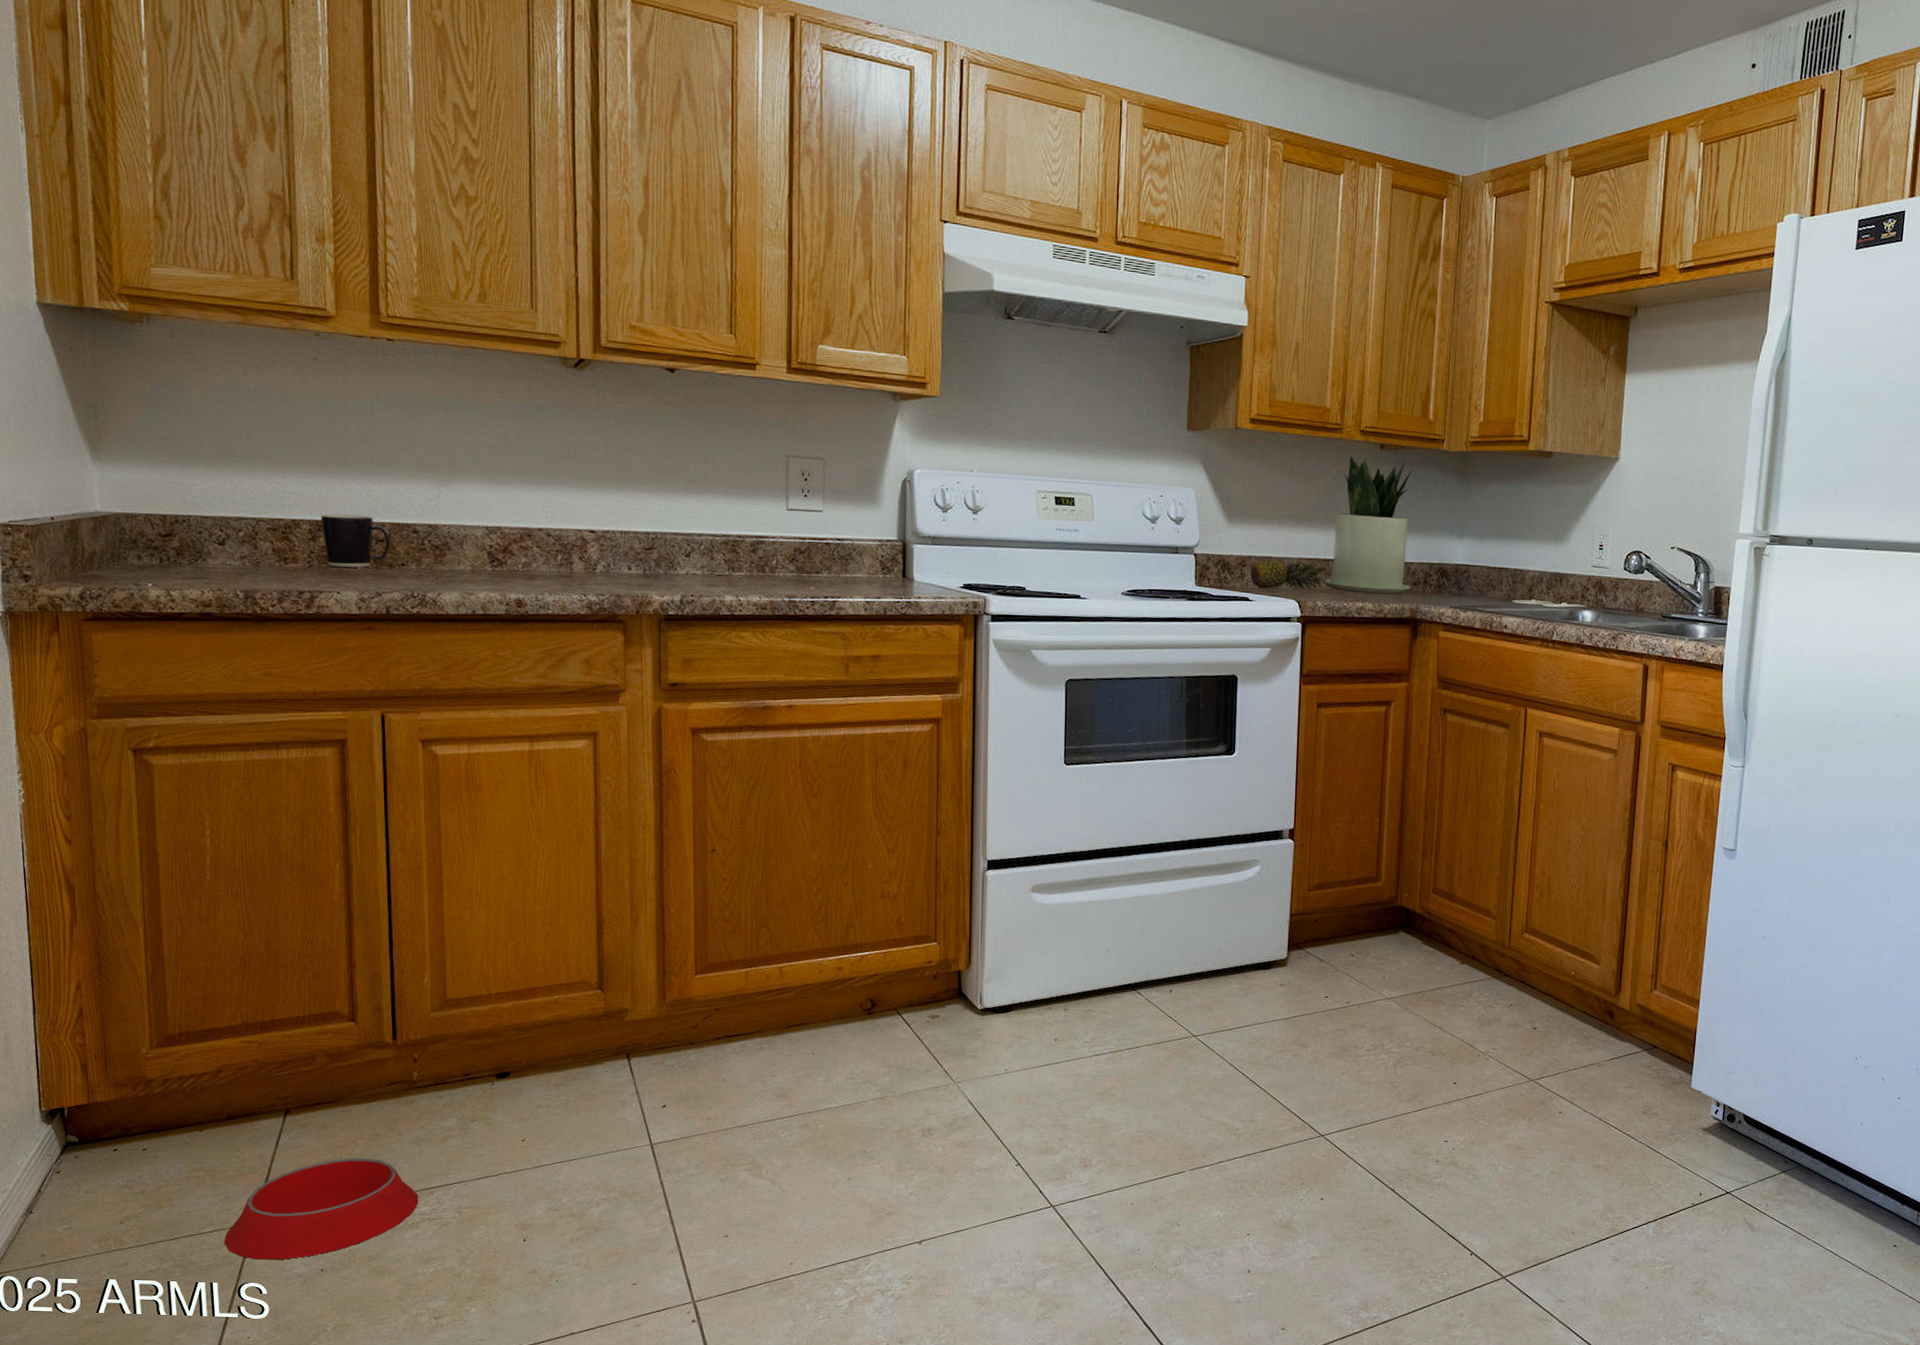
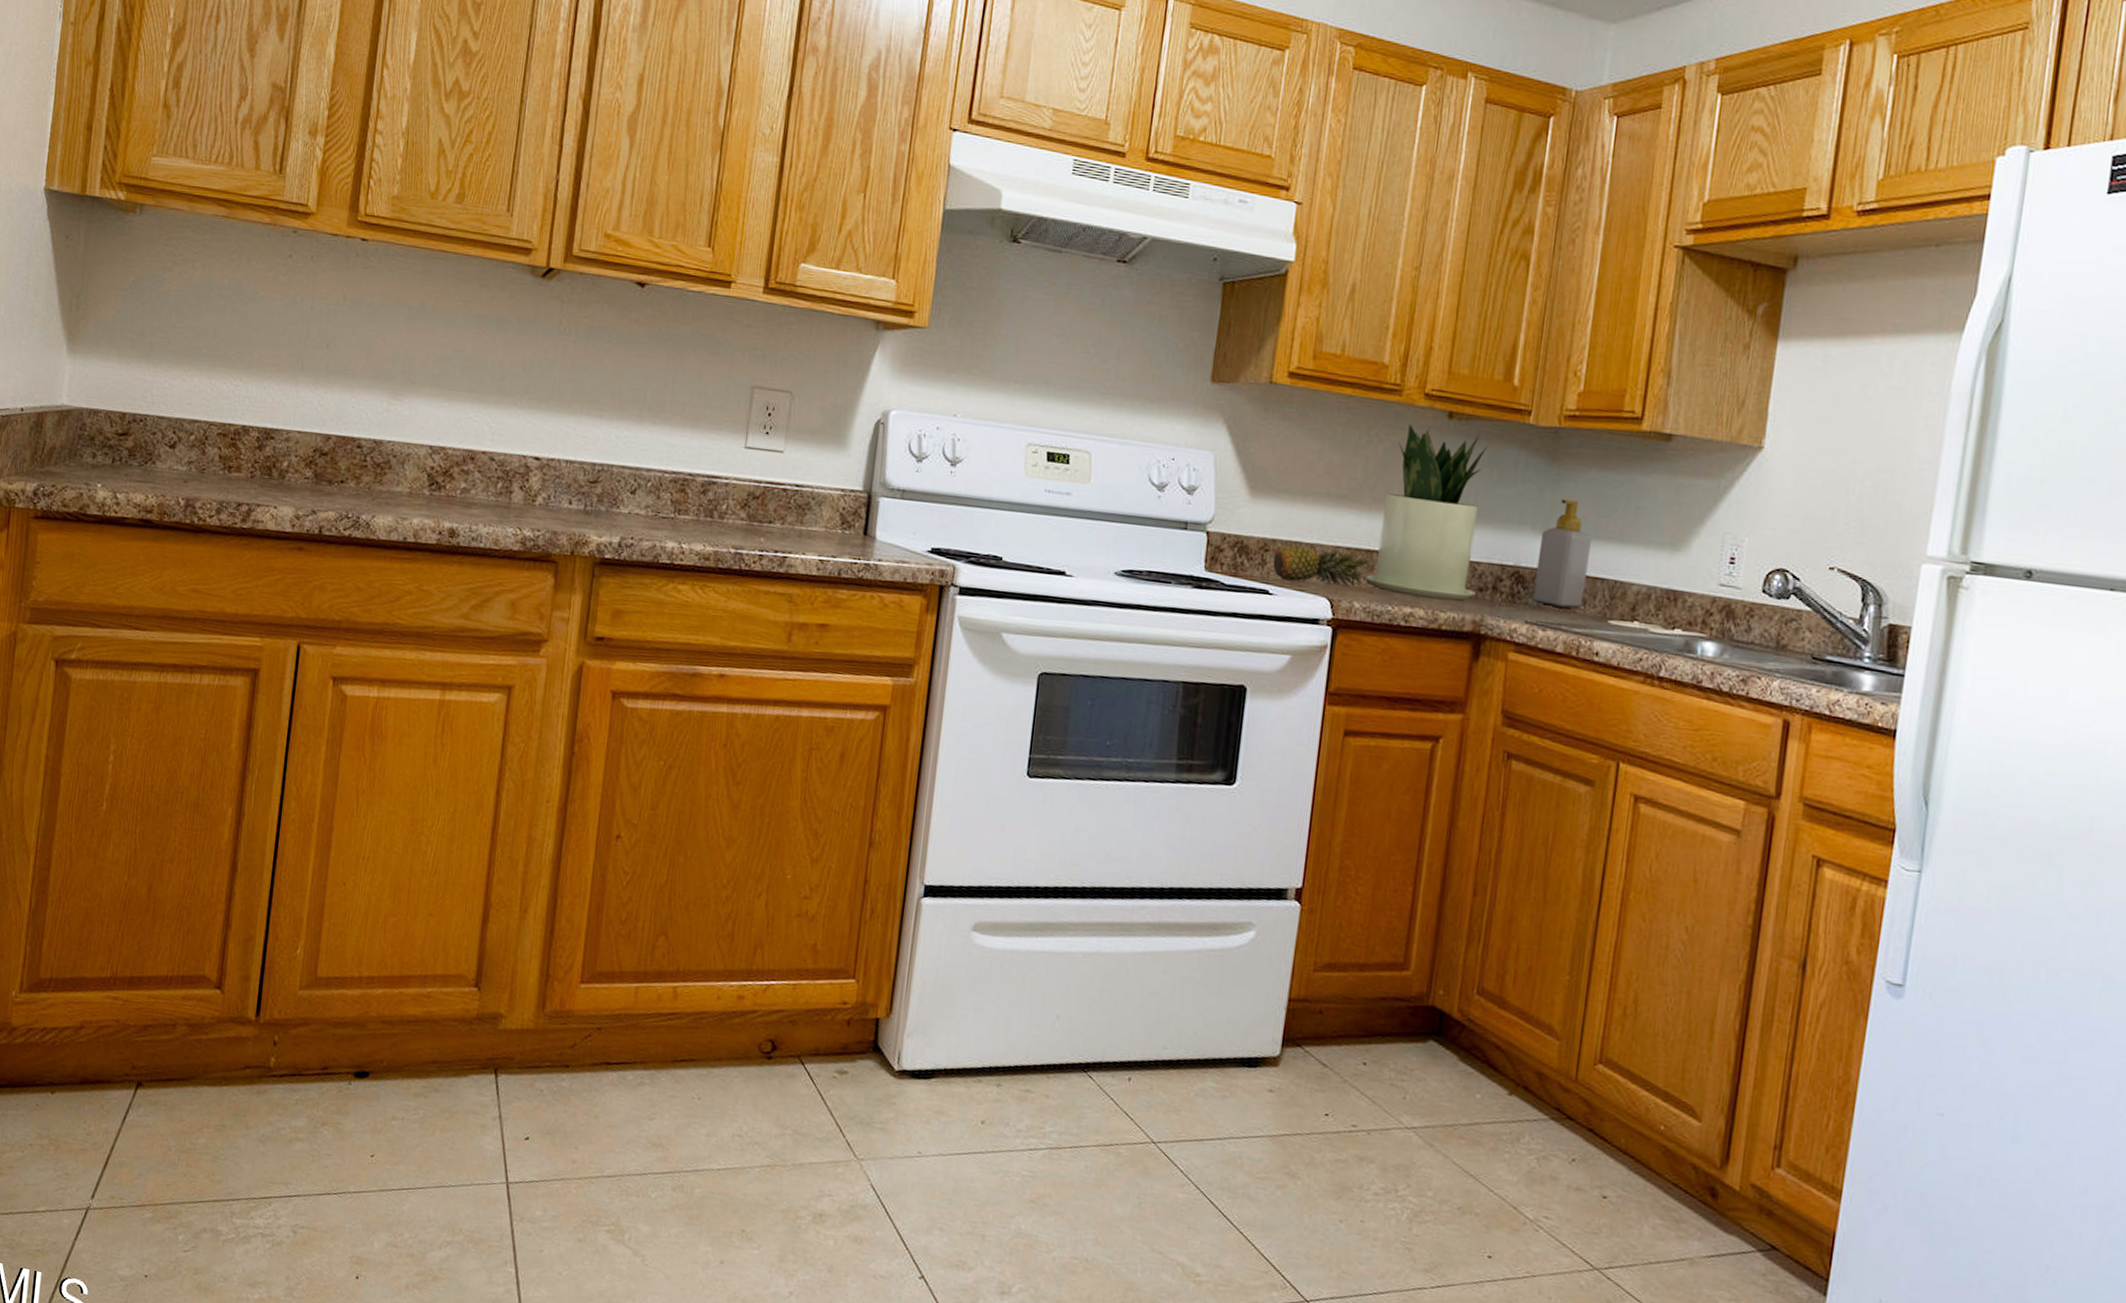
pet bowl: present [224,1158,419,1260] -> none [55,1147,256,1258]
mug: present [320,514,390,568] -> none [268,422,334,483]
soap bottle: none [1454,509,1497,593] -> present [1531,499,1593,609]

